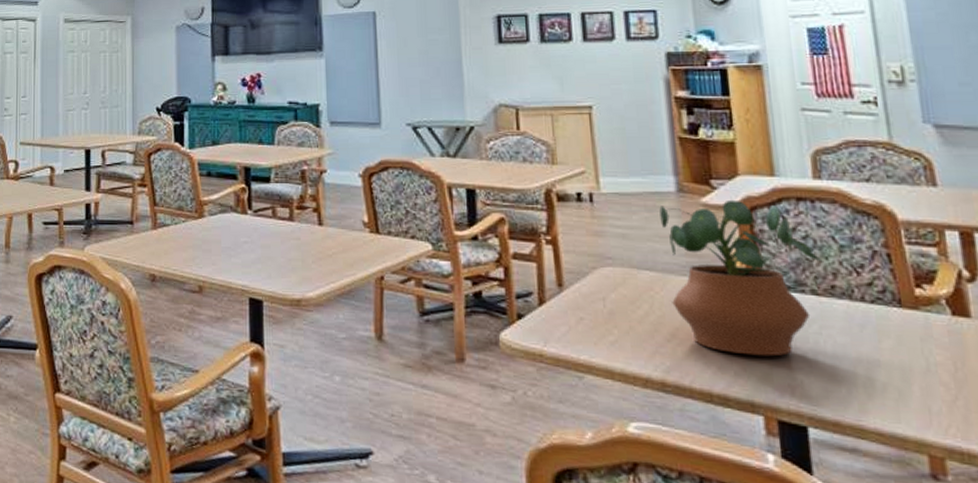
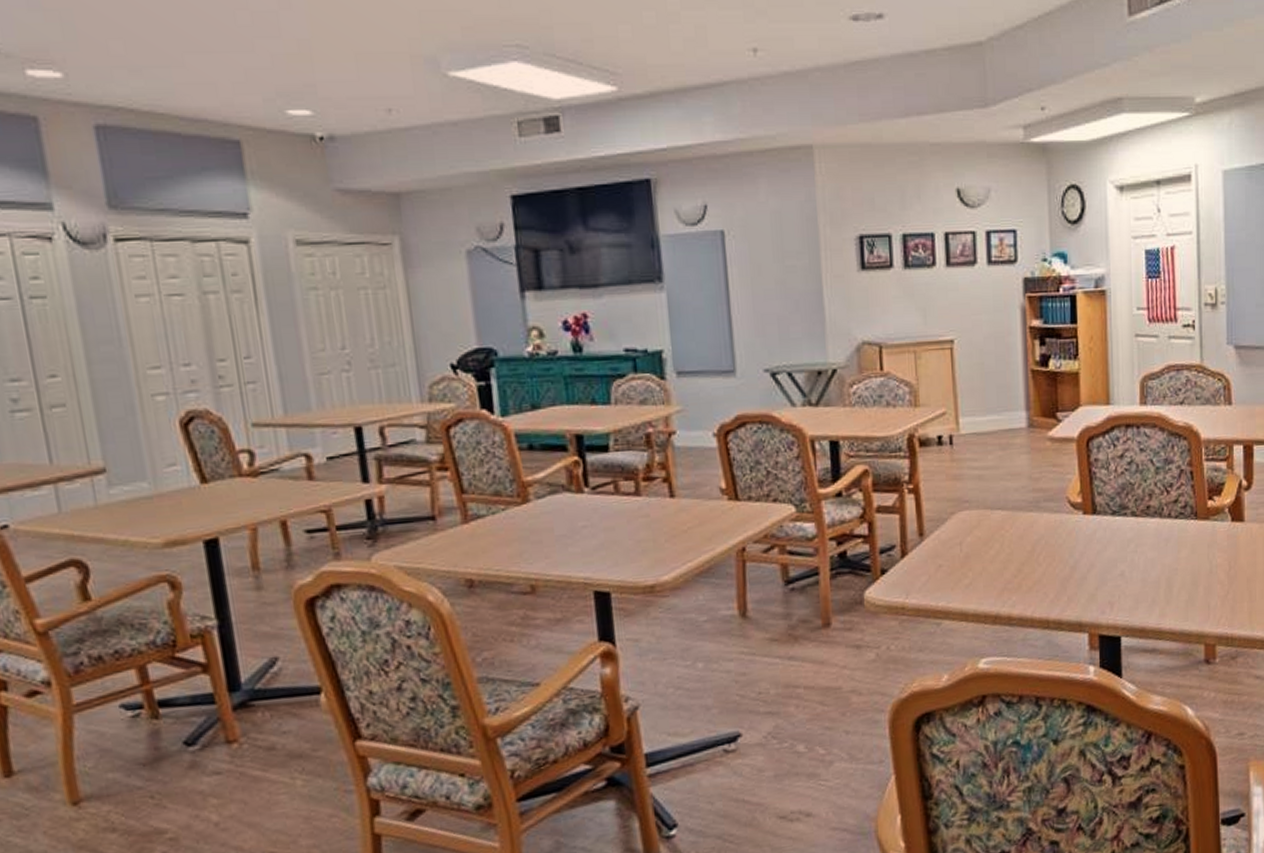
potted plant: present [659,199,821,357] -> none [1012,431,1141,581]

